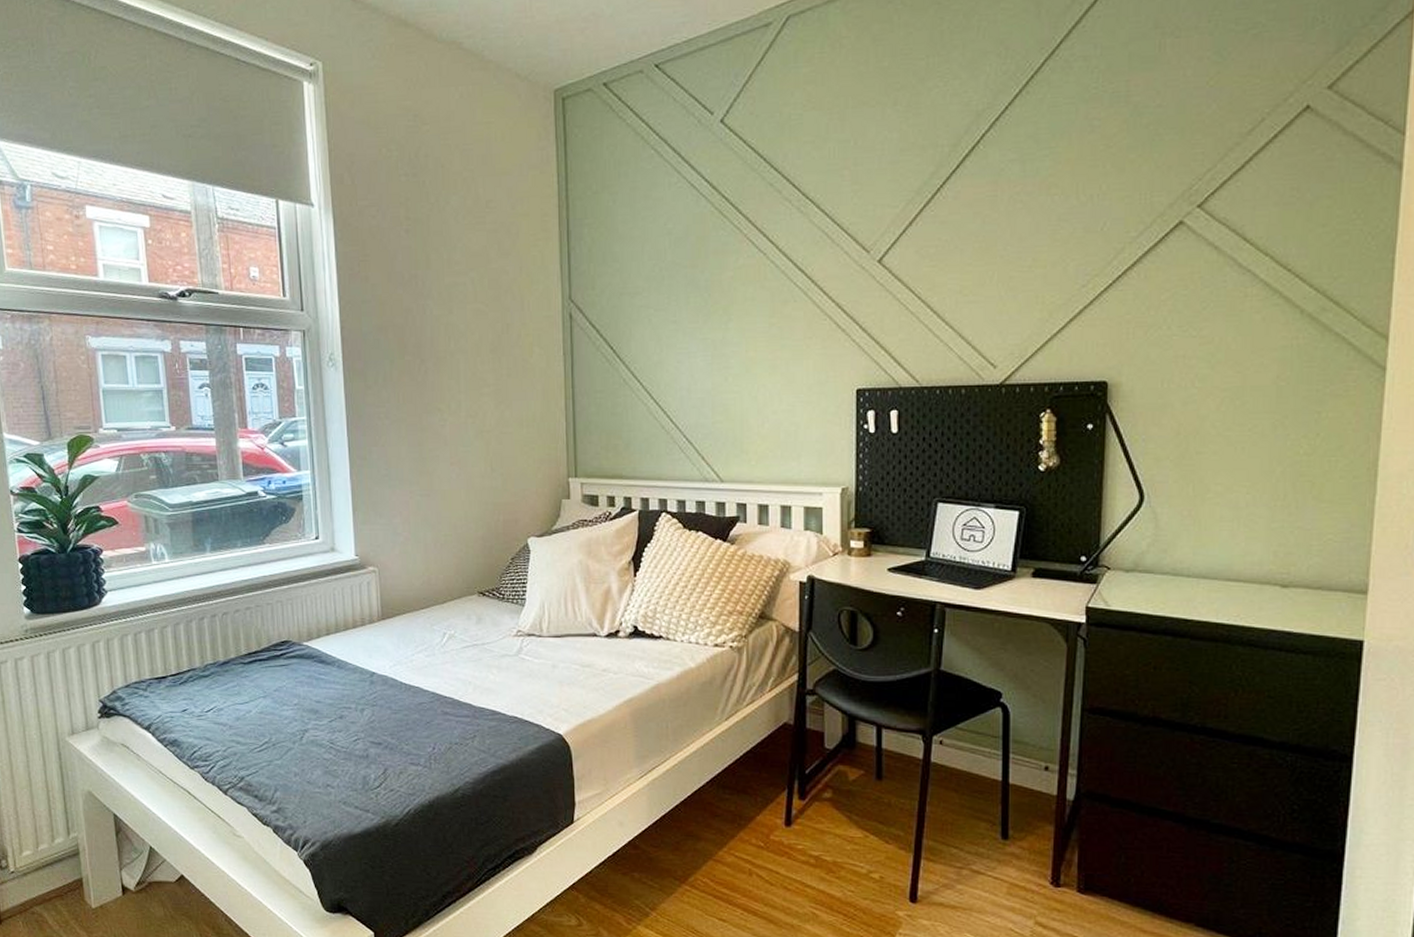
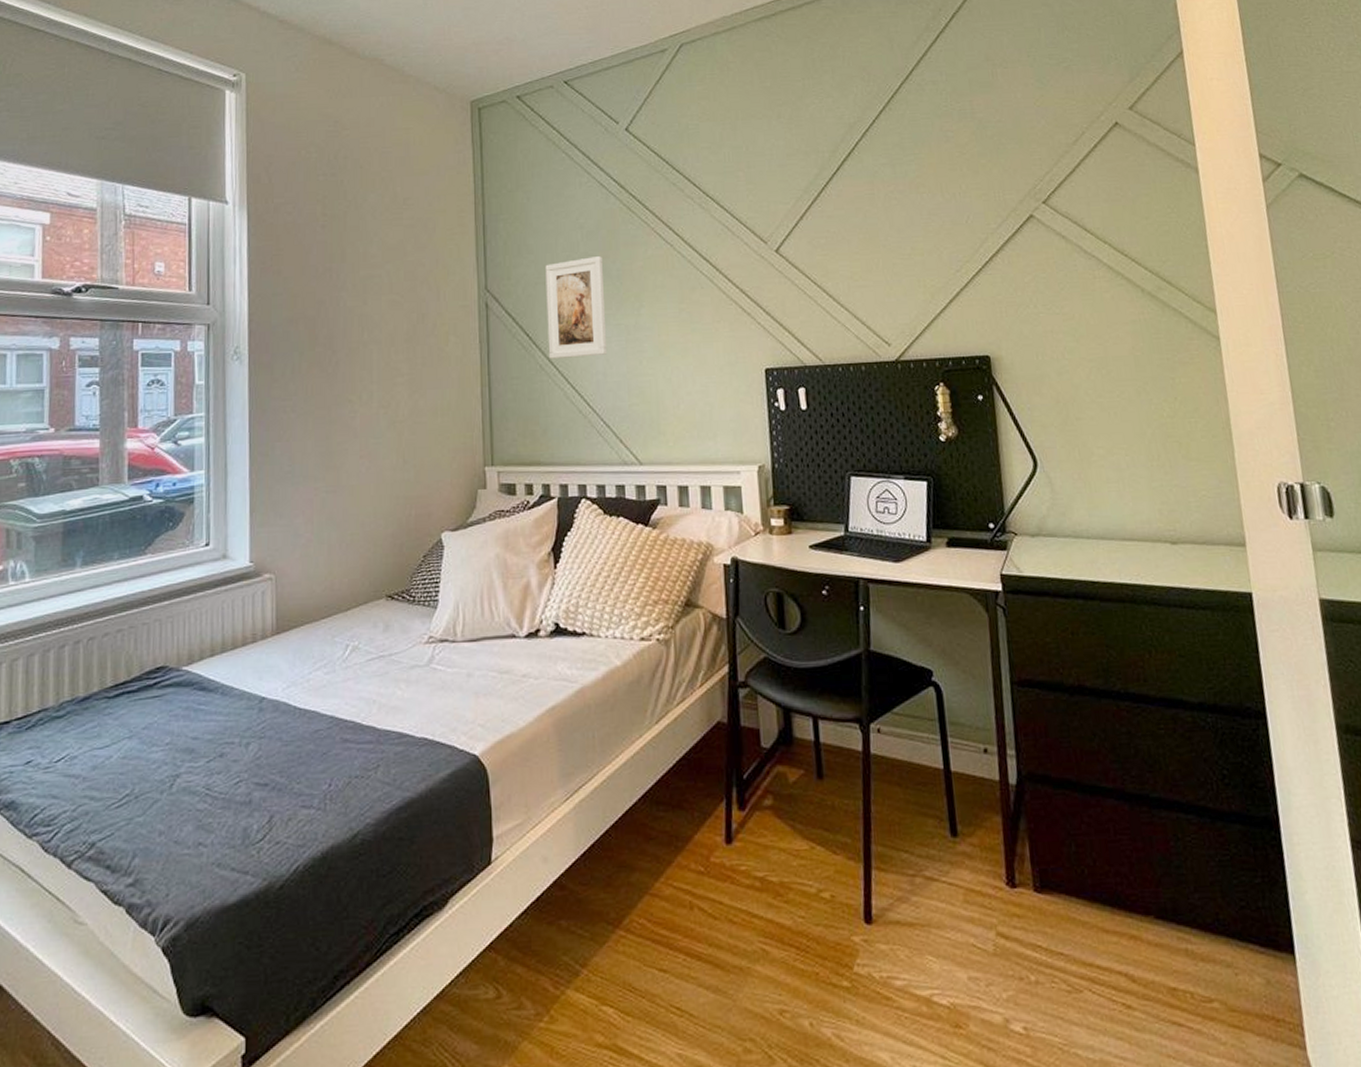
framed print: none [631,265,693,373] -> present [545,256,608,359]

